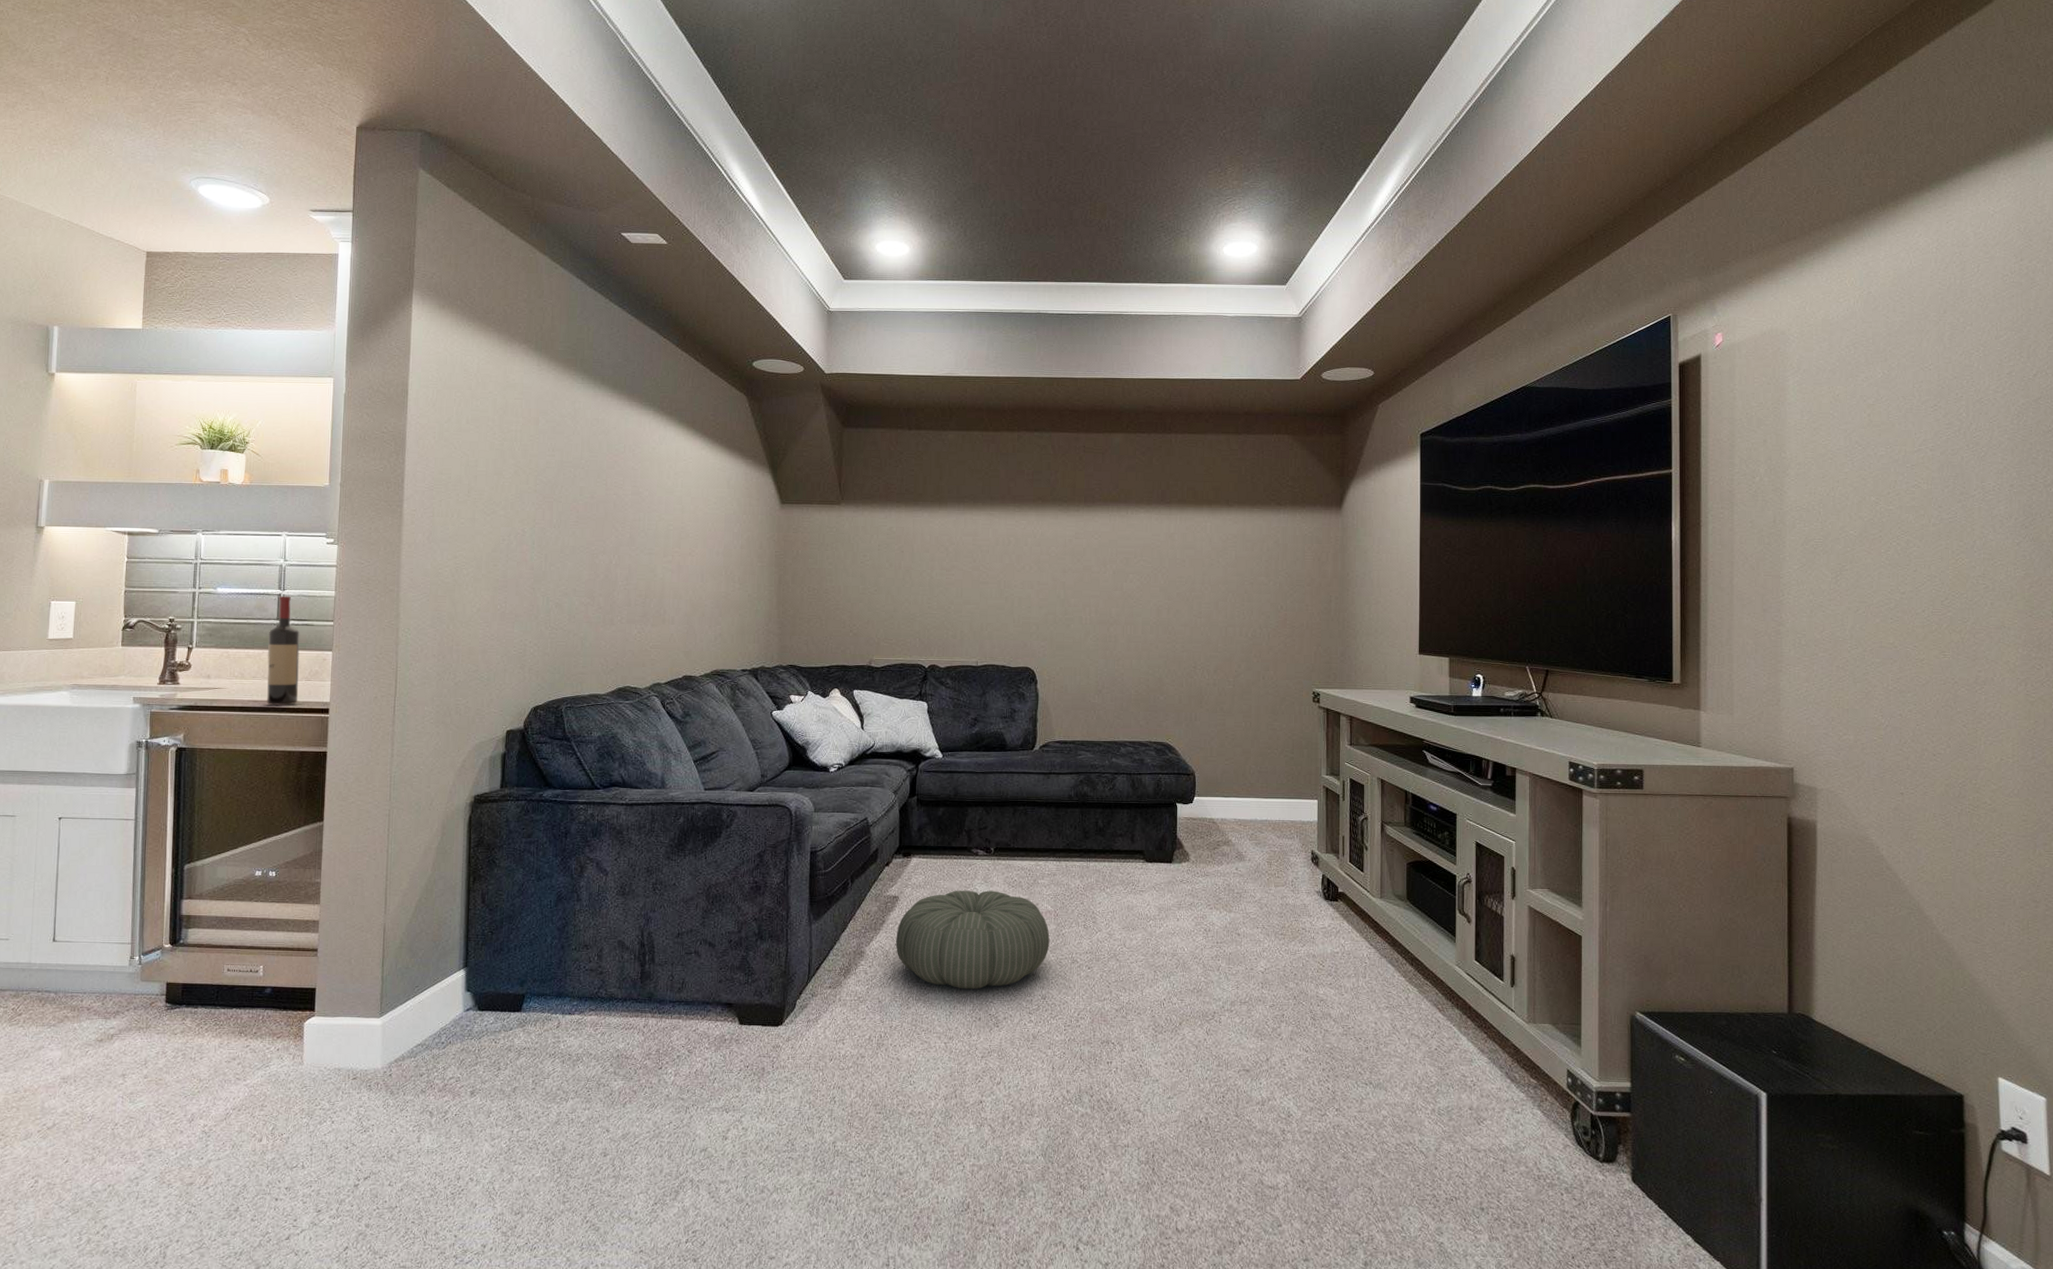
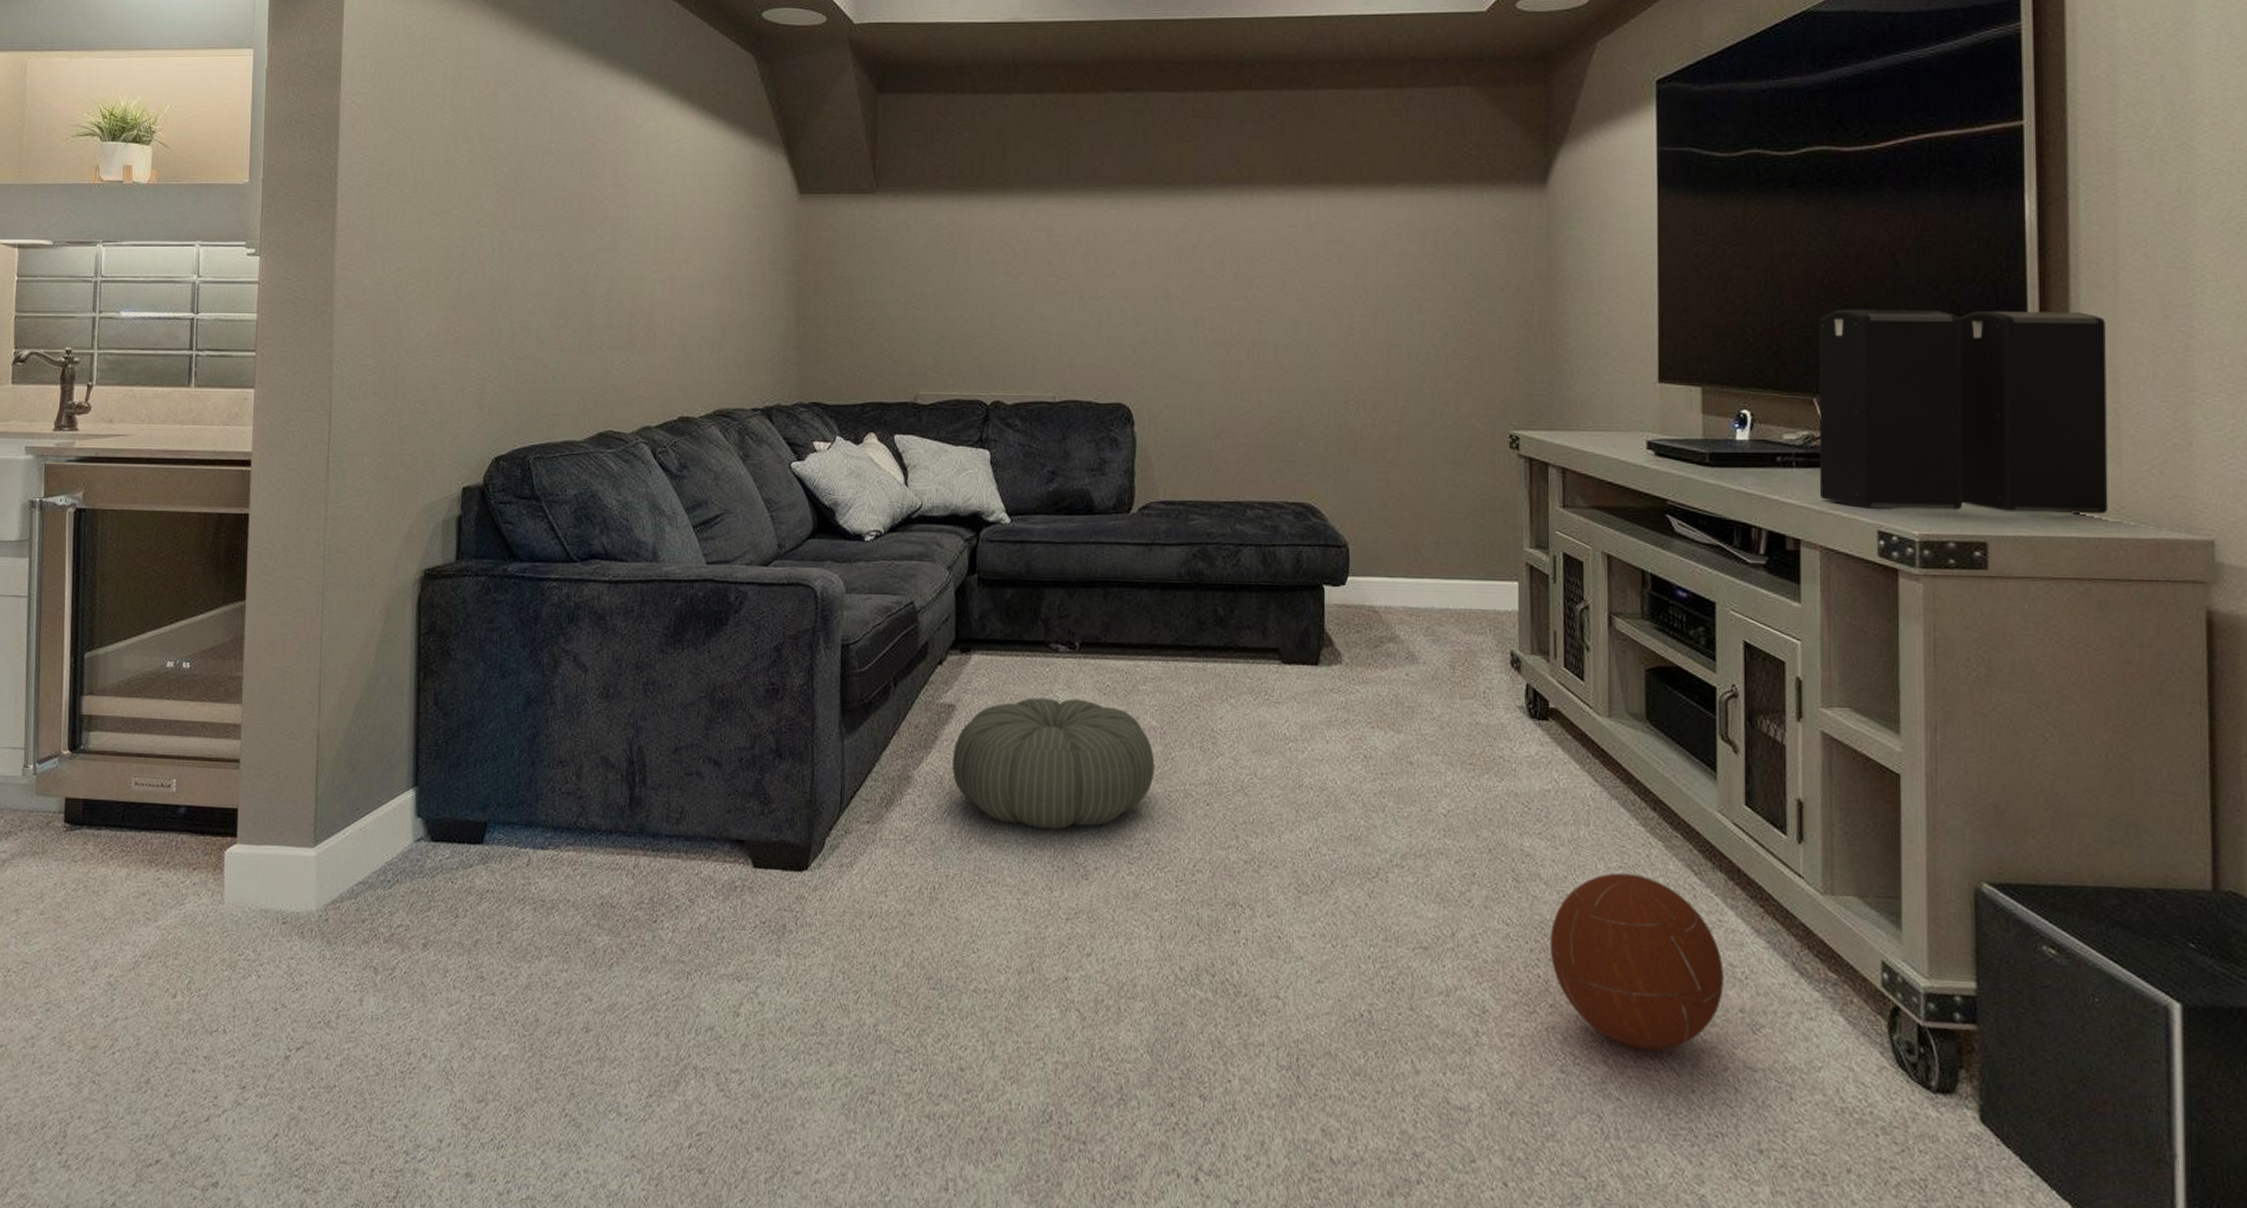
wine bottle: present [267,595,300,706] -> none [178,320,217,456]
basketball: none [1336,1011,1458,1139] -> present [1549,873,1724,1050]
speaker: none [1529,602,1724,750] -> present [1819,309,2109,515]

